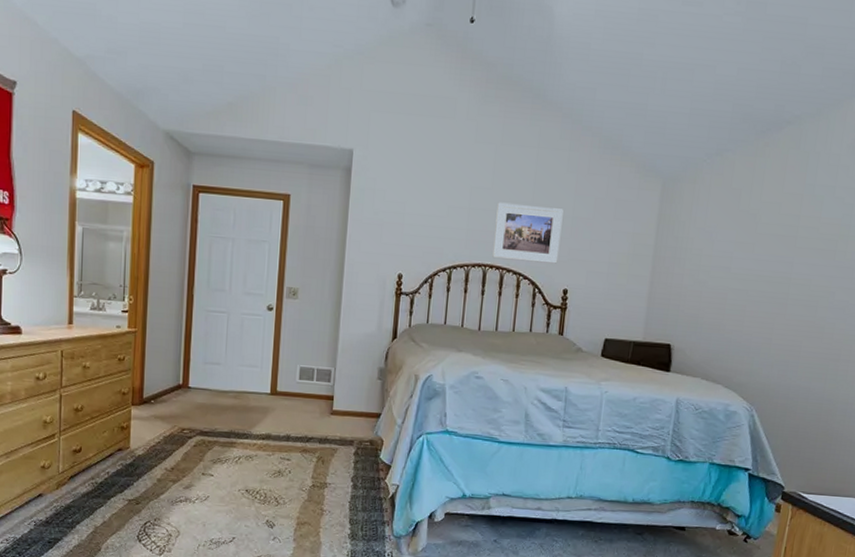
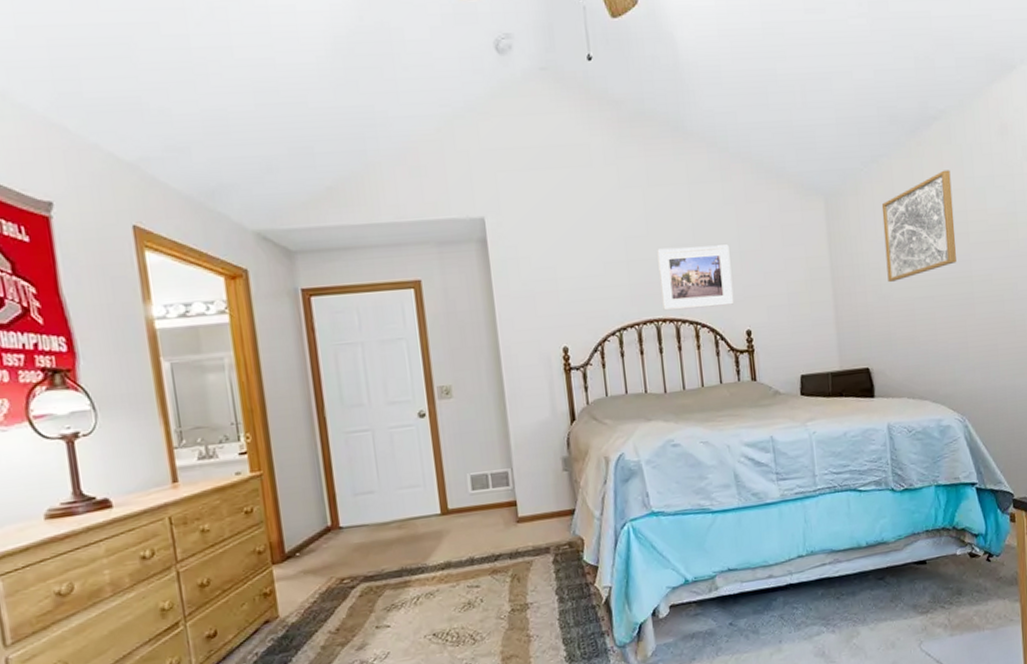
wall art: none [707,173,793,271] -> present [881,170,957,283]

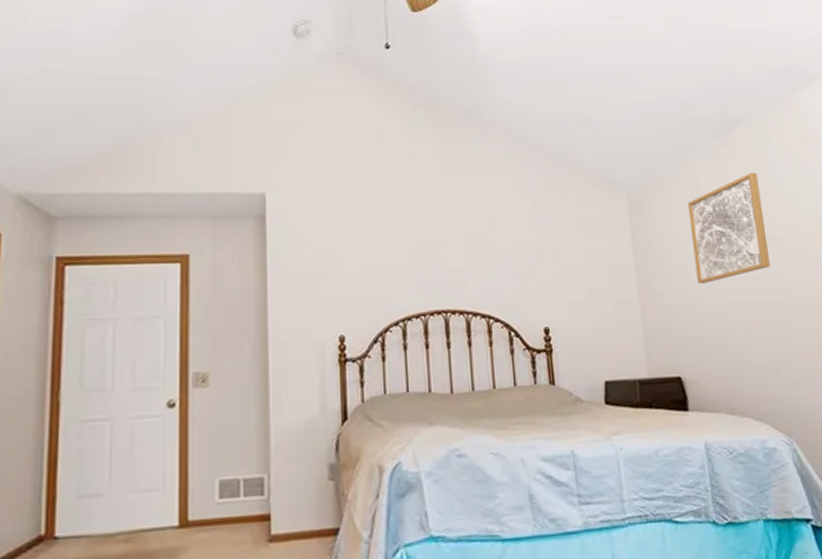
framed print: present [657,244,734,311] -> none [448,235,531,302]

